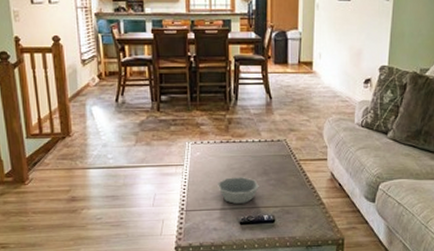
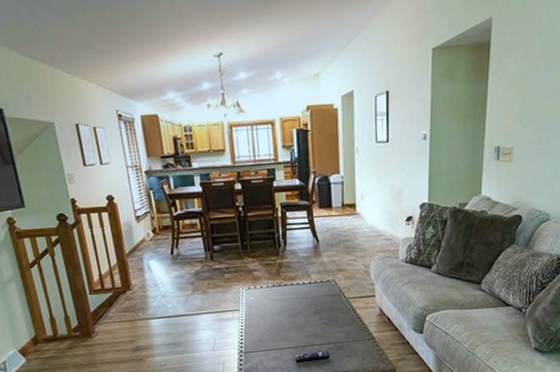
bowl: present [218,177,259,204] -> none [273,317,312,344]

